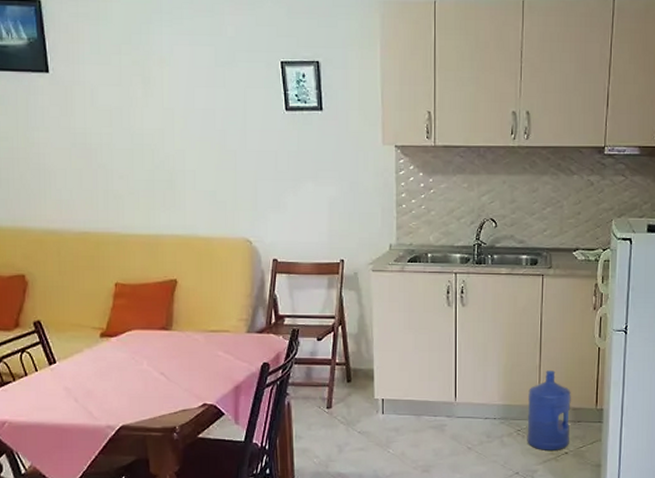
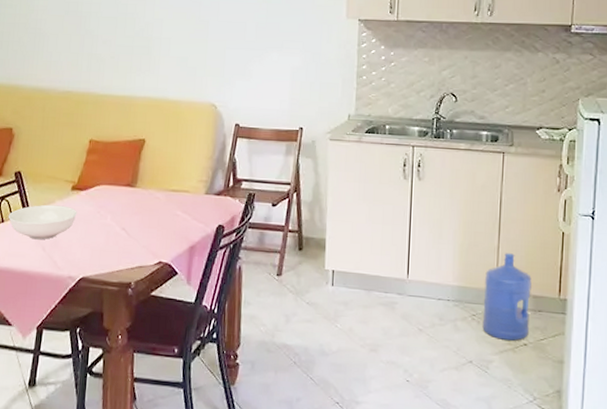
bowl: none [31,354,109,391] -> present [8,204,77,240]

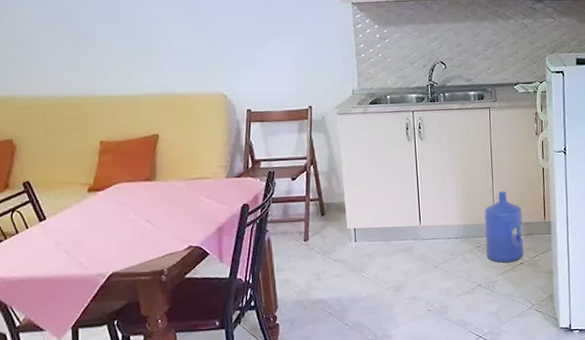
bowl: present [8,204,77,240] -> none [22,208,98,245]

